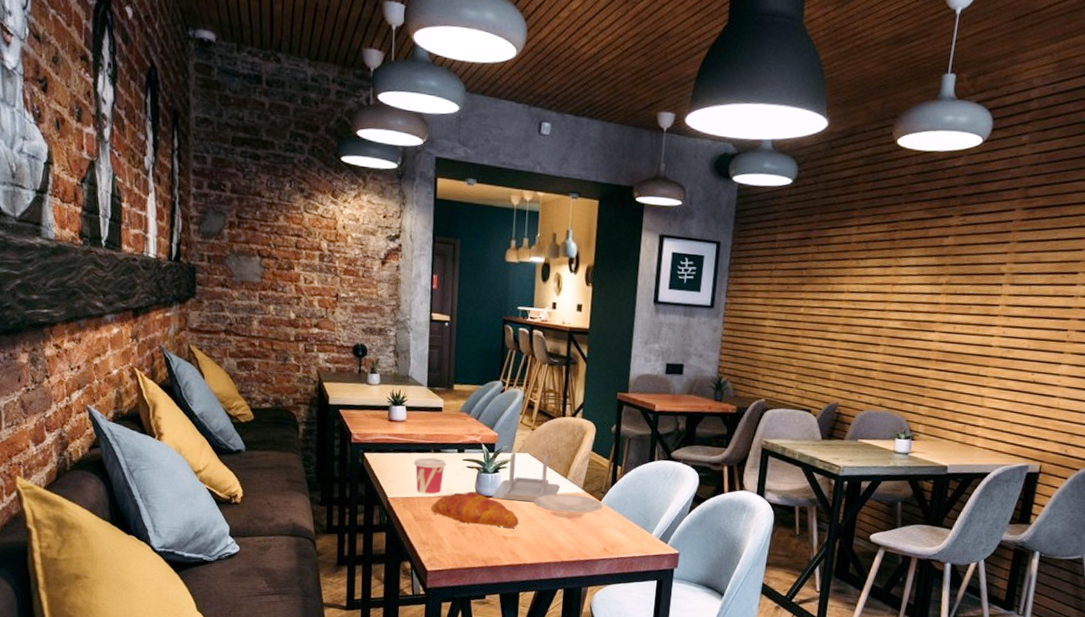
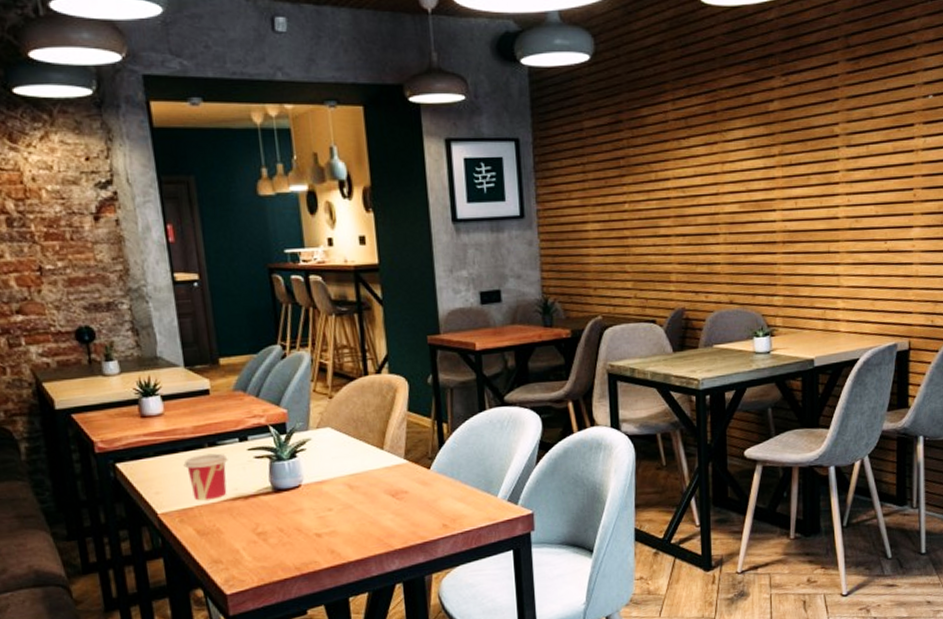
croissant: present [430,492,520,529] -> none [216,487,334,528]
napkin holder: present [491,452,560,502] -> none [292,426,377,491]
saucer: present [533,493,603,519] -> none [346,466,434,499]

